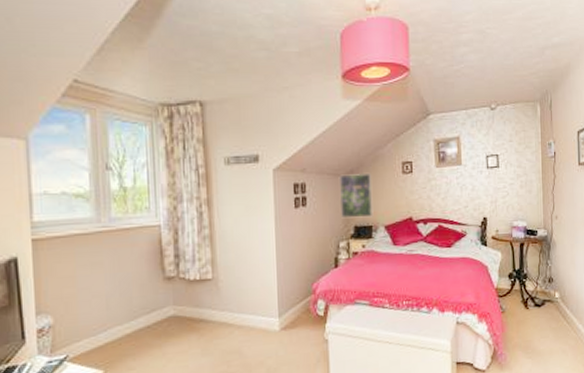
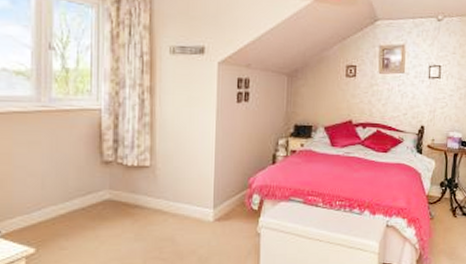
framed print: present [340,172,373,218] -> none [282,73,316,117]

